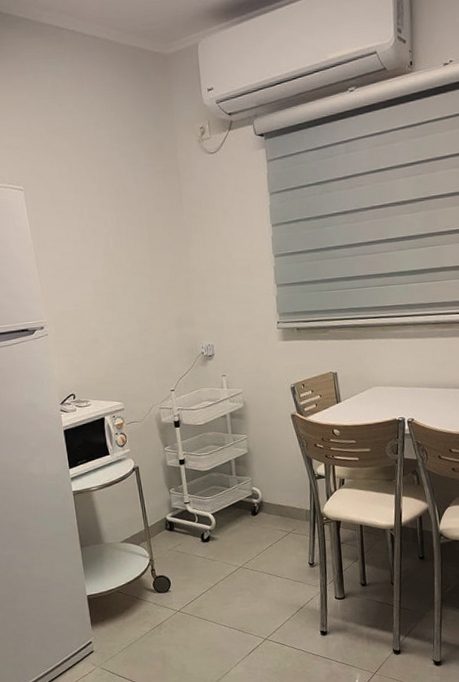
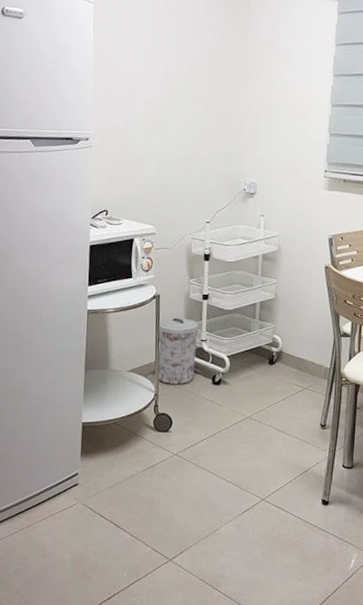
trash can: none [141,484,184,549] -> present [157,317,200,385]

